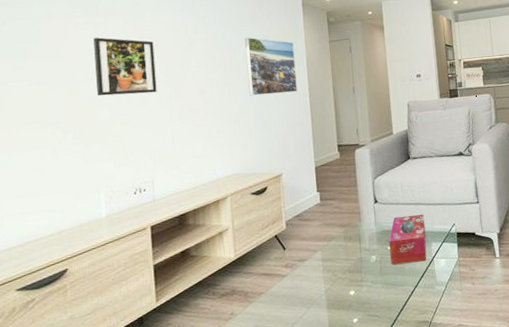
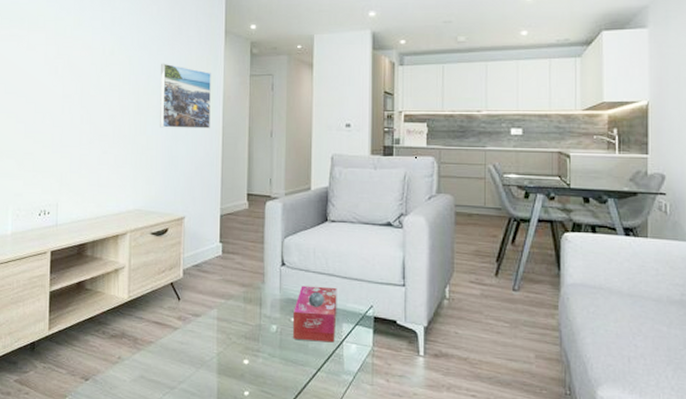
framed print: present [93,37,157,96] -> none [15,51,71,113]

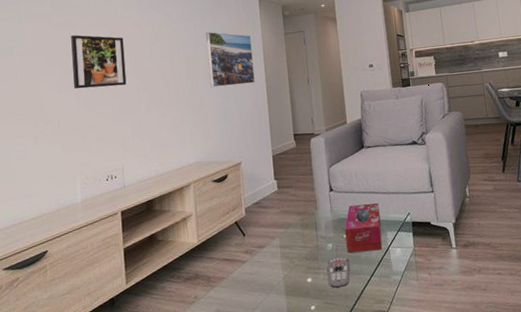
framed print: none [15,51,71,113] -> present [71,35,127,89]
remote control: none [268,342,294,377] -> present [327,256,350,288]

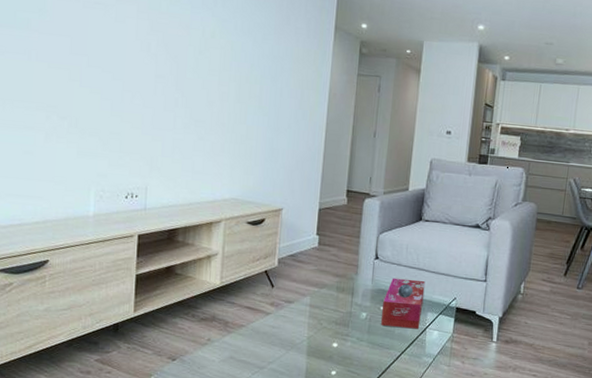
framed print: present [71,35,127,89] -> none [100,21,166,94]
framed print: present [206,31,255,88] -> none [261,52,318,124]
remote control: present [327,256,350,288] -> none [355,327,382,358]

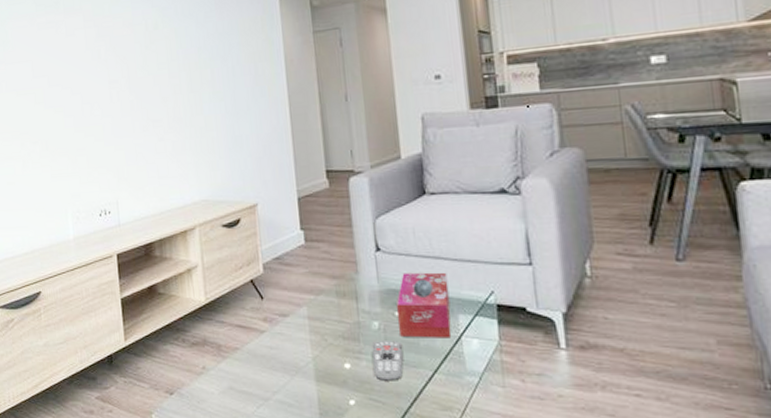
remote control: none [355,327,382,358] -> present [372,341,404,381]

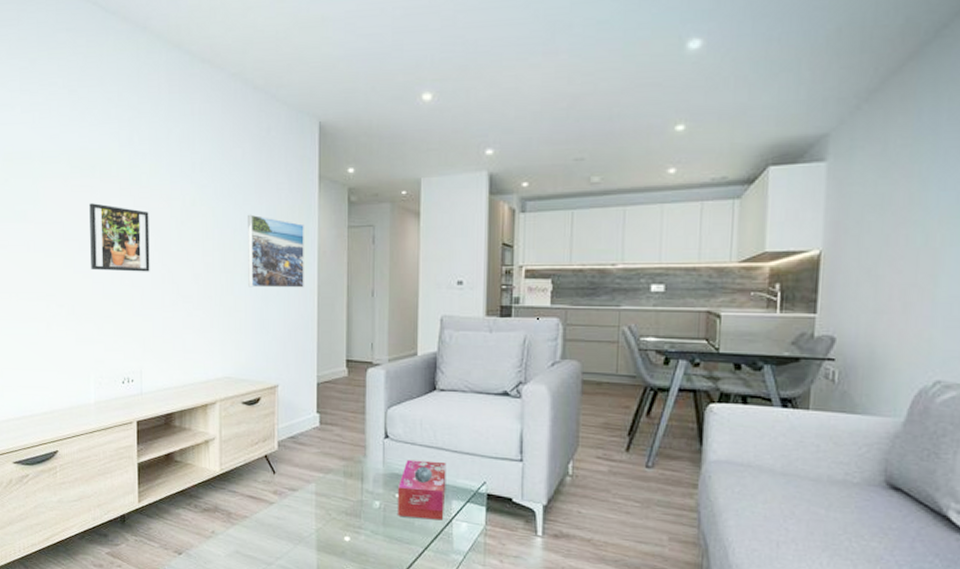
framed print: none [55,37,119,104] -> present [89,203,150,272]
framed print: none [211,30,274,105] -> present [248,214,304,288]
remote control: present [372,341,404,381] -> none [371,518,399,555]

